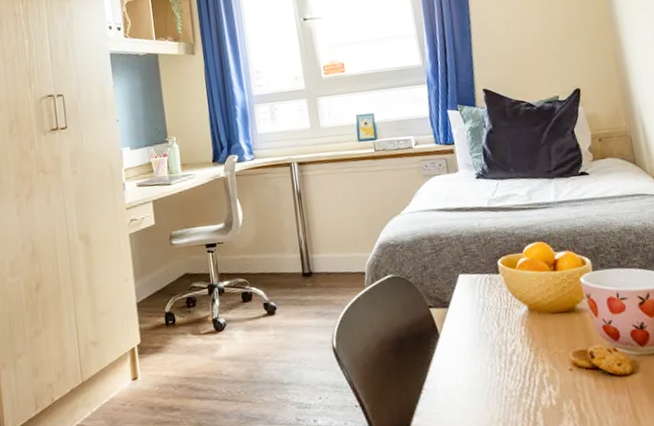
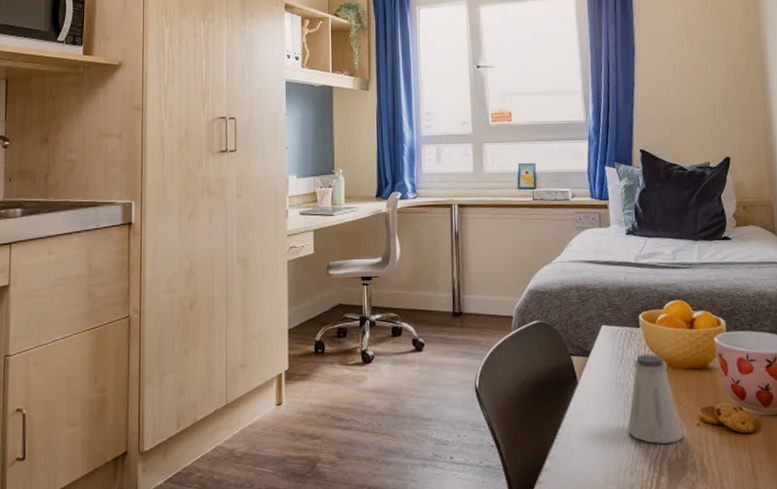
saltshaker: none [496,300,557,393] -> present [627,354,684,444]

